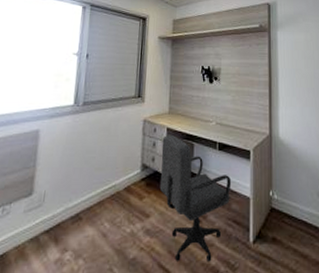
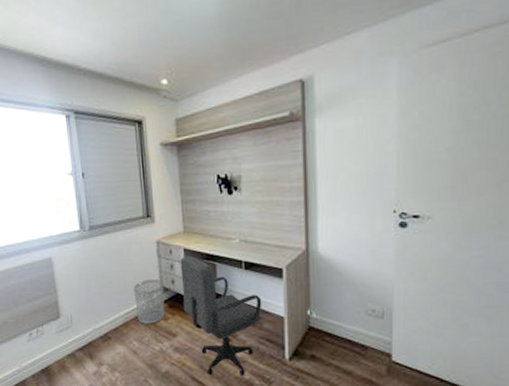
waste bin: none [113,157,144,203] -> present [133,279,165,324]

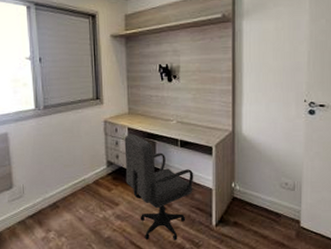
waste bin: present [133,279,165,324] -> none [82,154,109,194]

